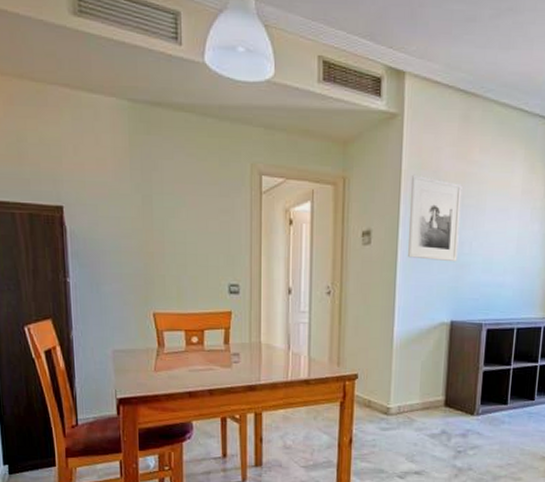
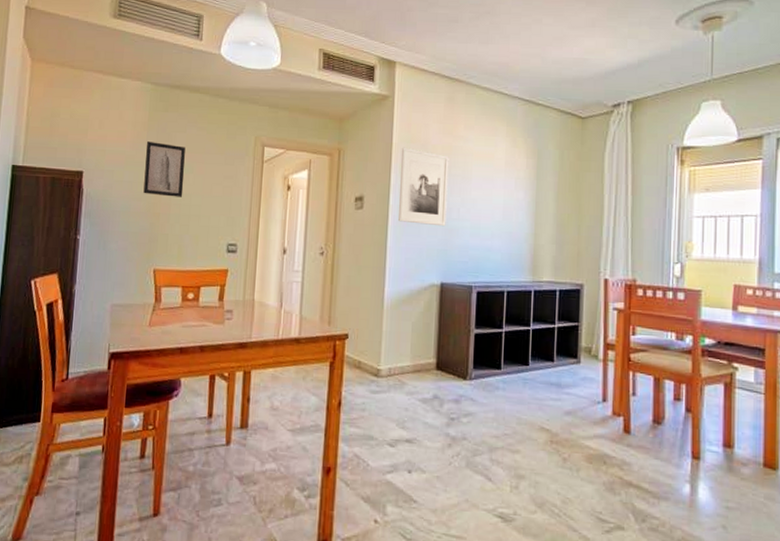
wall art: none [131,170,177,234] -> present [143,141,185,197]

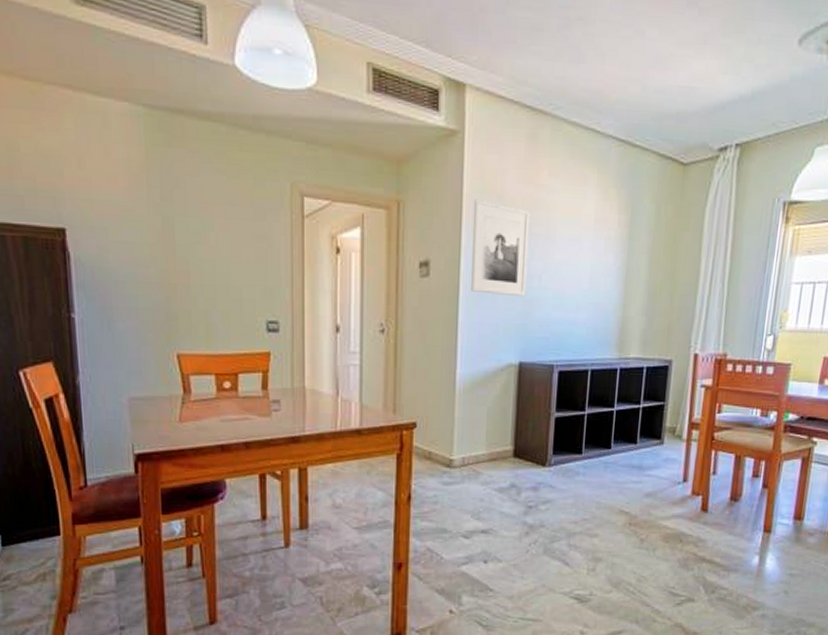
wall art: present [143,141,185,197] -> none [148,188,204,263]

